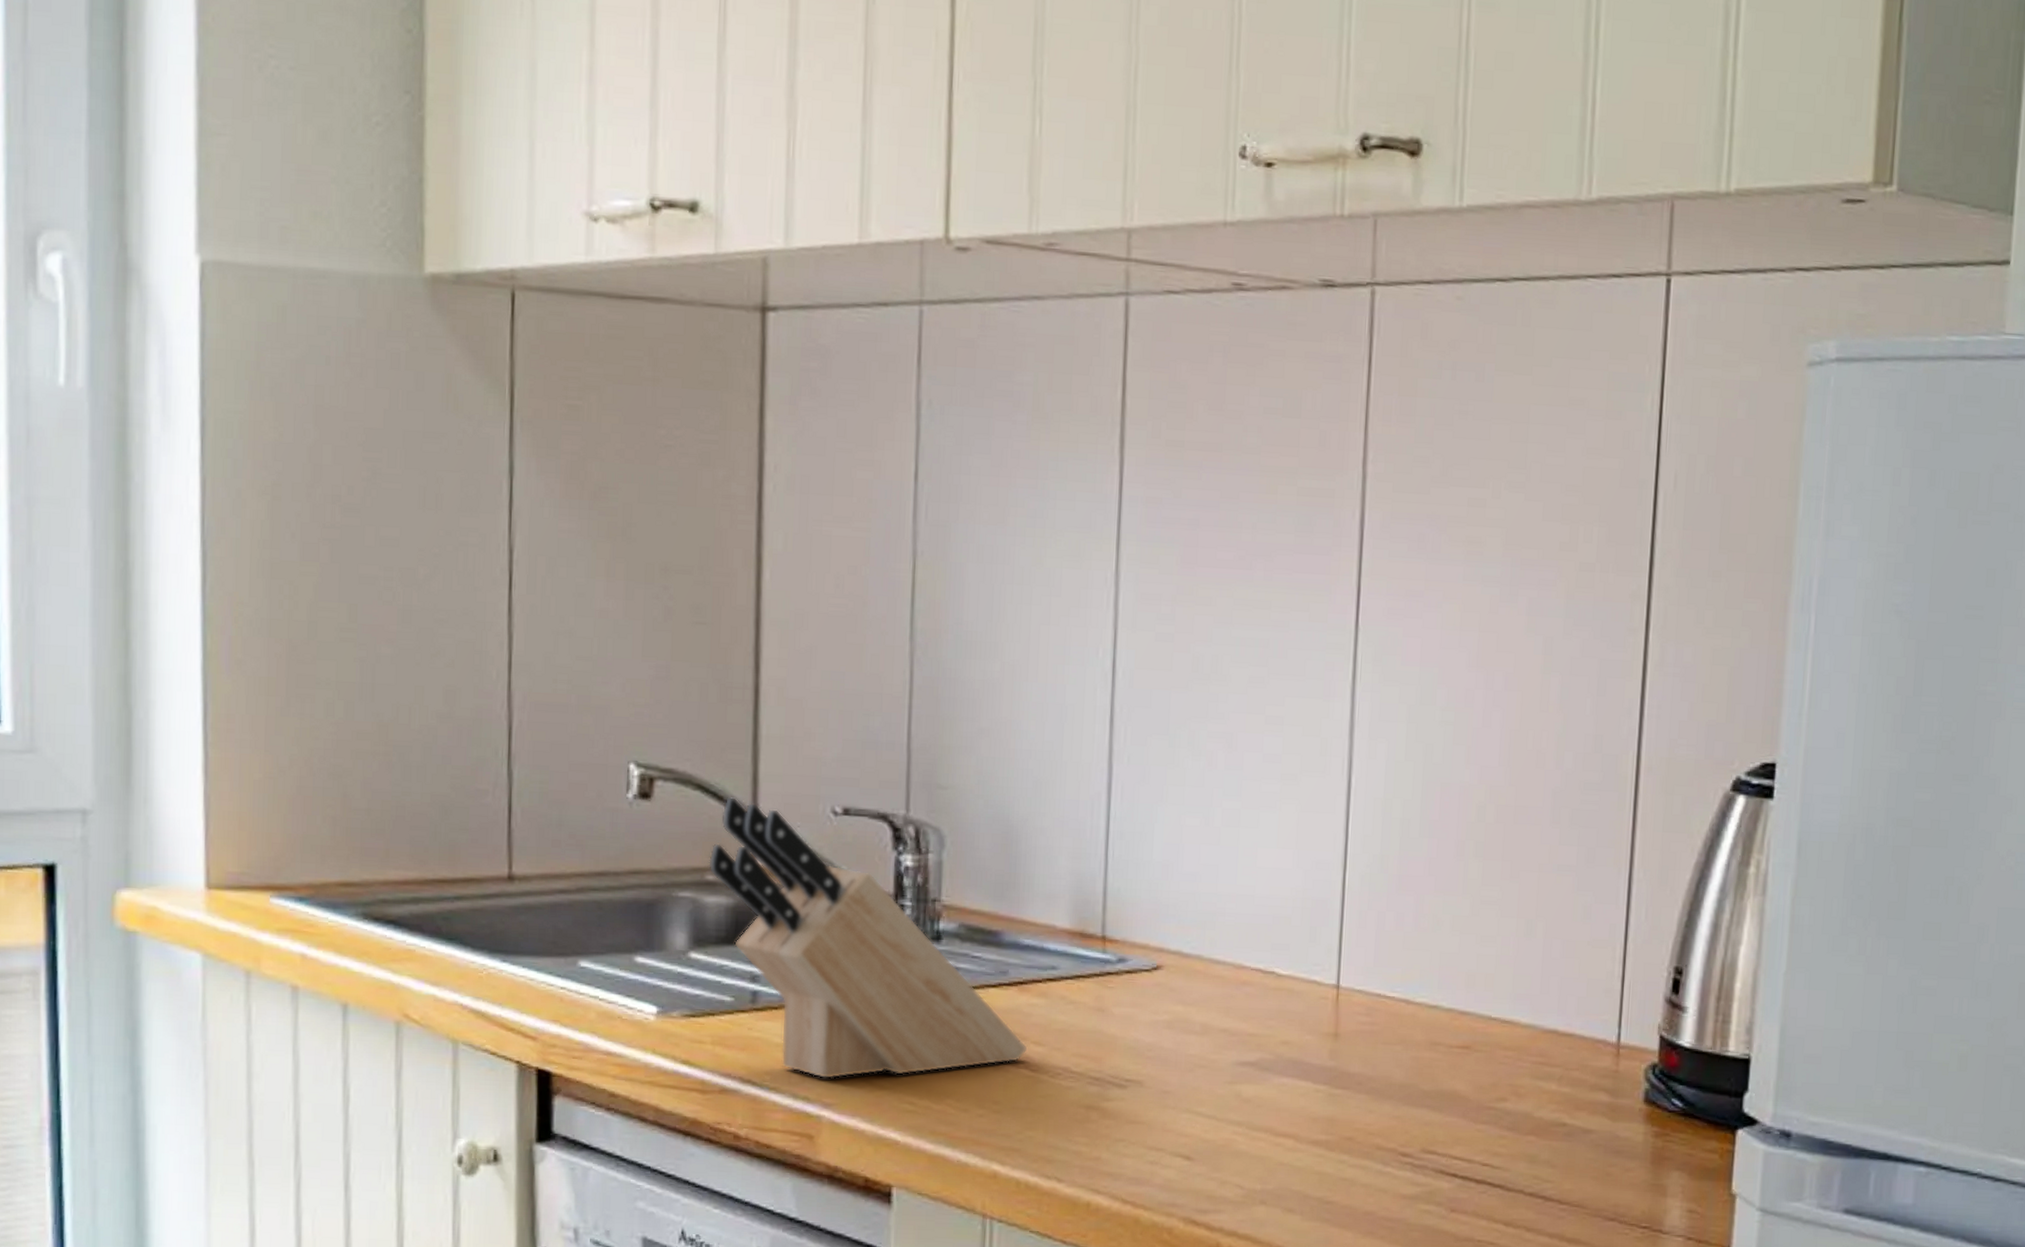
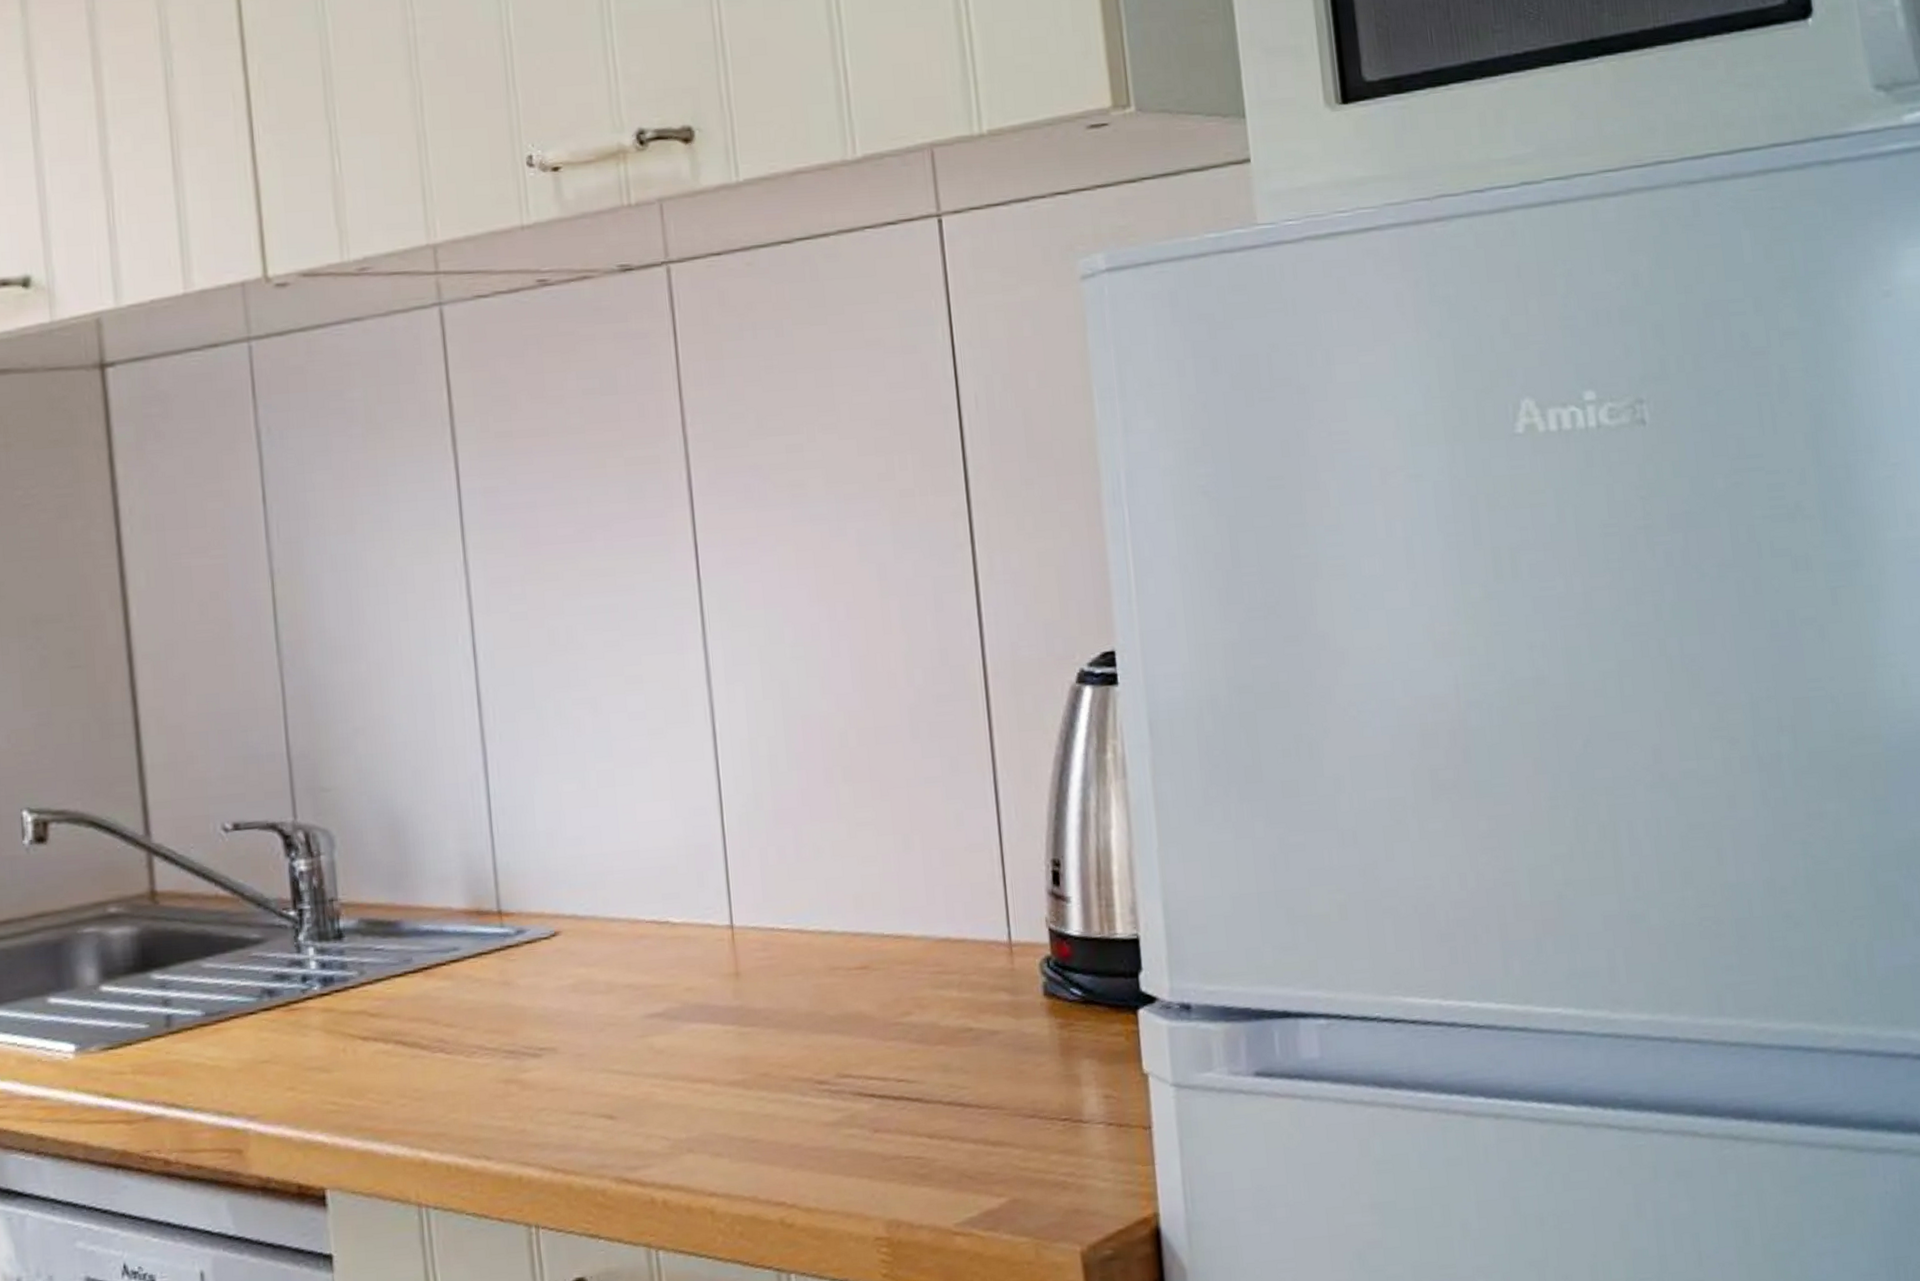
knife block: present [708,796,1028,1080] -> none [109,828,440,1092]

